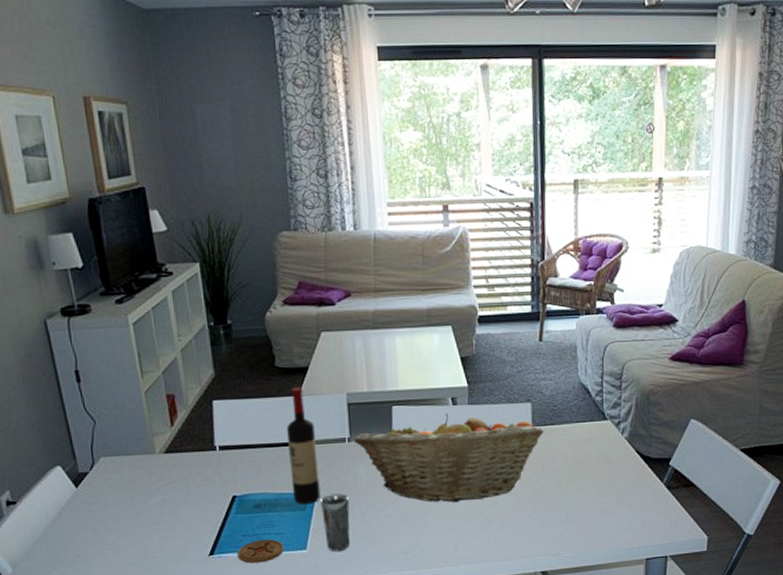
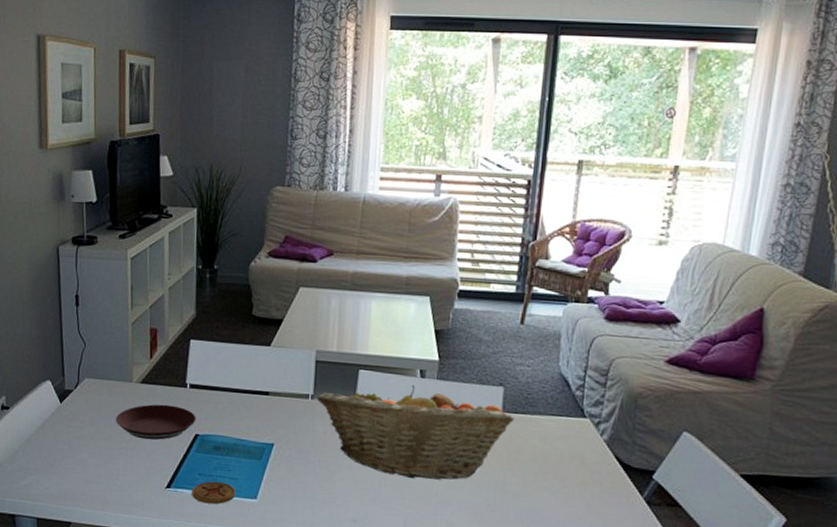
plate: none [142,470,231,511] -> present [115,404,196,440]
wine bottle: present [287,386,321,505] -> none [251,337,281,455]
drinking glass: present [321,493,350,552] -> none [276,448,304,508]

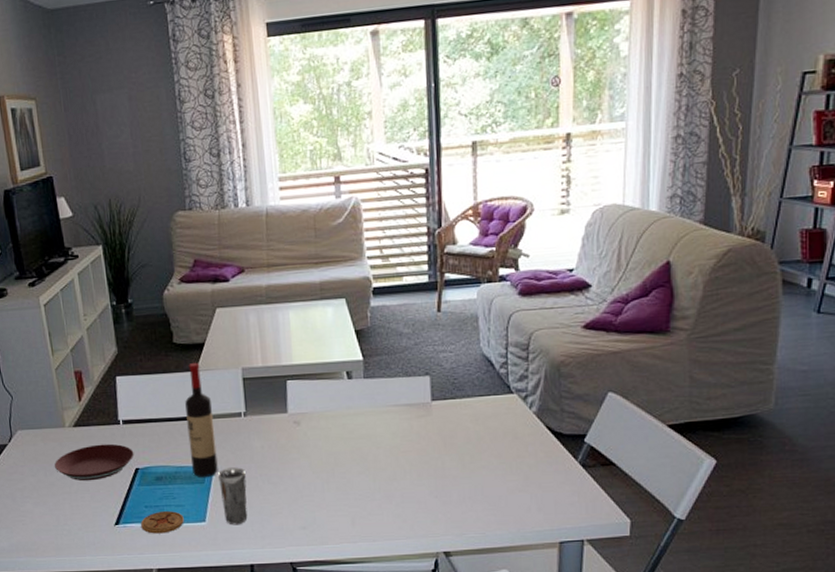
wine bottle: none [251,337,281,455] -> present [185,362,218,478]
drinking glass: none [276,448,304,508] -> present [218,467,248,526]
fruit basket: present [317,384,514,480] -> none [250,387,444,478]

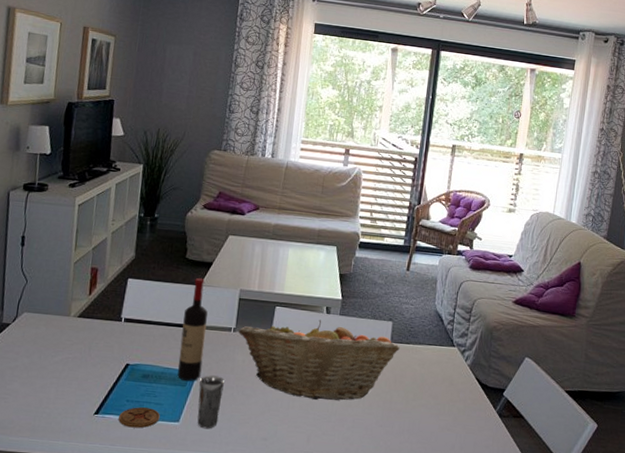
plate: present [54,443,134,481] -> none [50,336,128,370]
fruit basket: none [250,387,444,478] -> present [239,319,400,401]

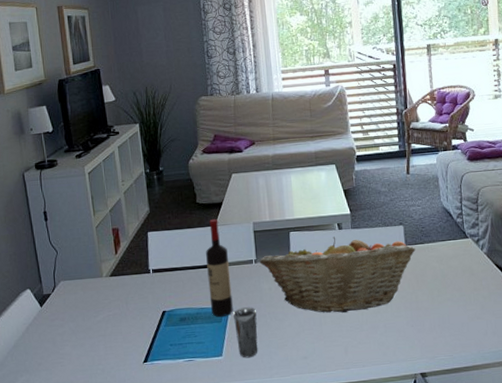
coaster: present [118,407,160,428] -> none [166,348,204,369]

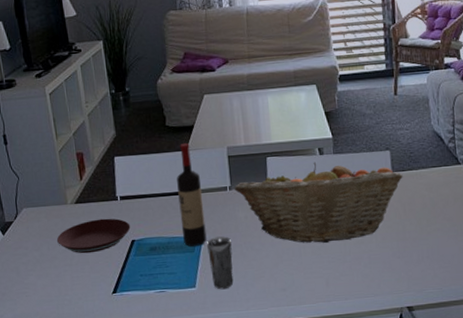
plate: none [91,290,162,325] -> present [56,218,131,254]

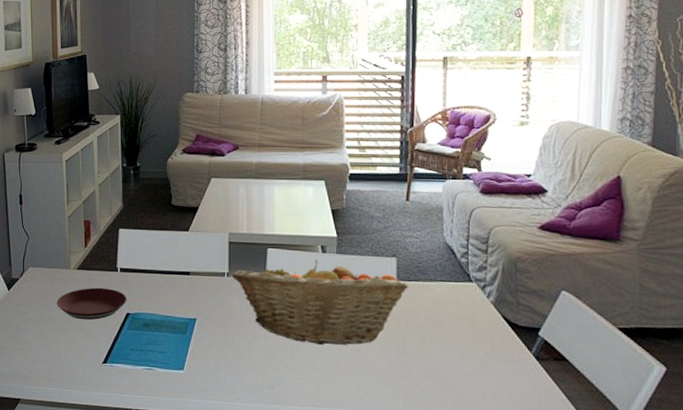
wine bottle: present [177,142,207,247] -> none [176,223,200,329]
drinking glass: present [207,236,234,290] -> none [199,322,224,377]

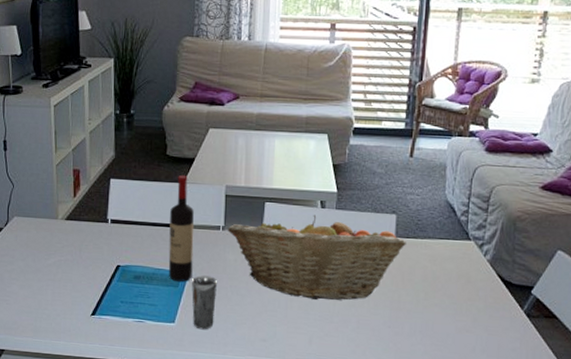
plate: present [56,287,127,320] -> none [43,238,118,272]
wine bottle: none [176,223,200,329] -> present [168,174,195,282]
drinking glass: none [199,322,224,377] -> present [192,275,217,330]

